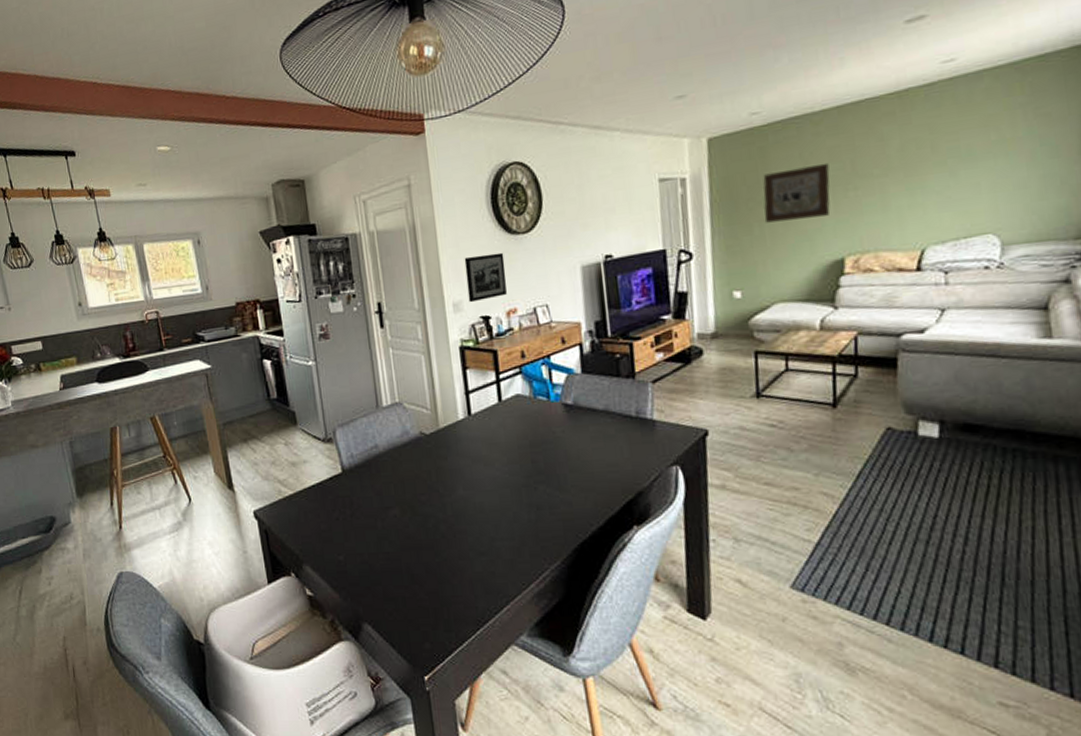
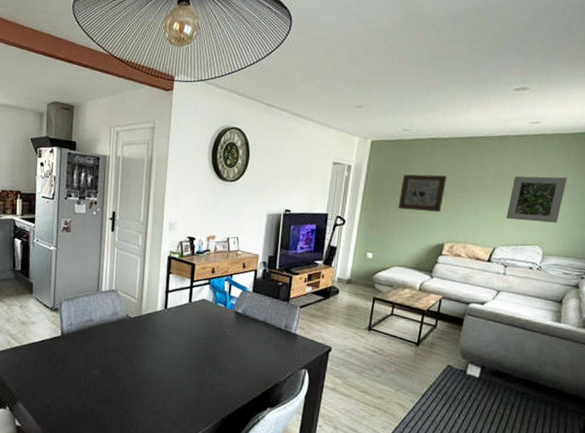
picture frame: present [464,252,507,303] -> none [181,190,214,226]
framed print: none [931,128,1018,206] -> present [506,176,568,223]

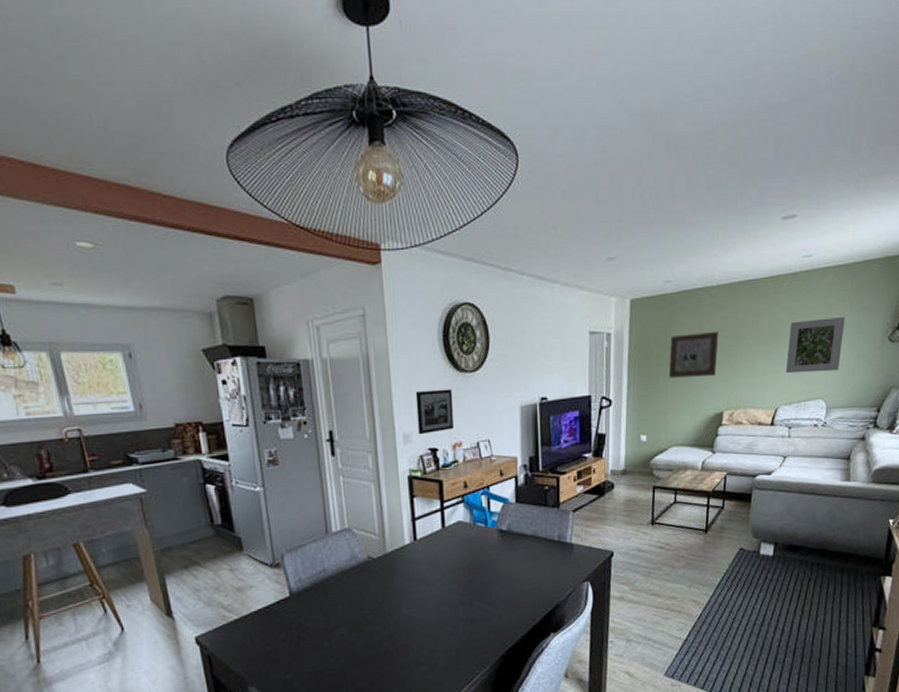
picture frame: none [181,190,214,226] -> present [415,389,454,435]

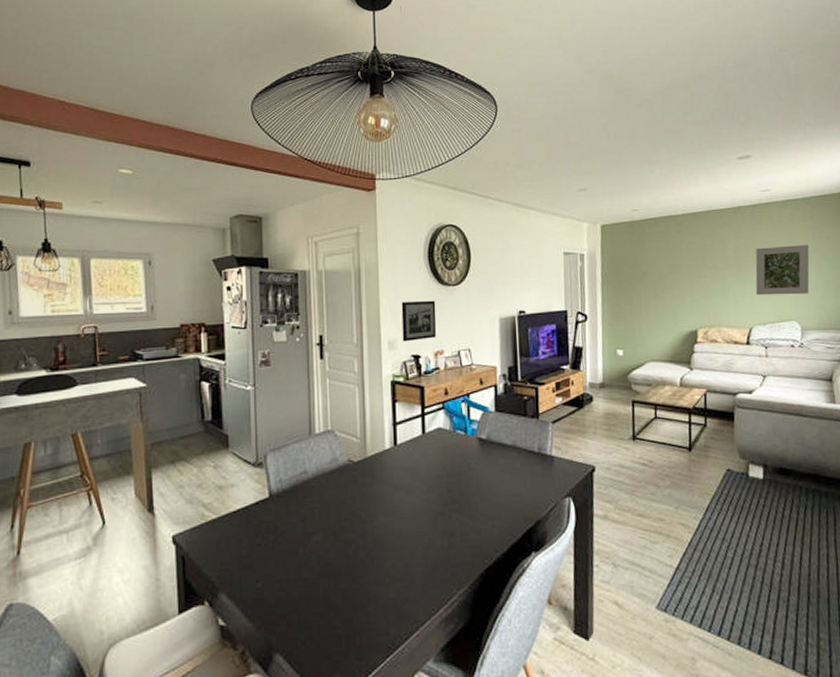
wall art: present [668,331,719,378] -> none [640,254,688,297]

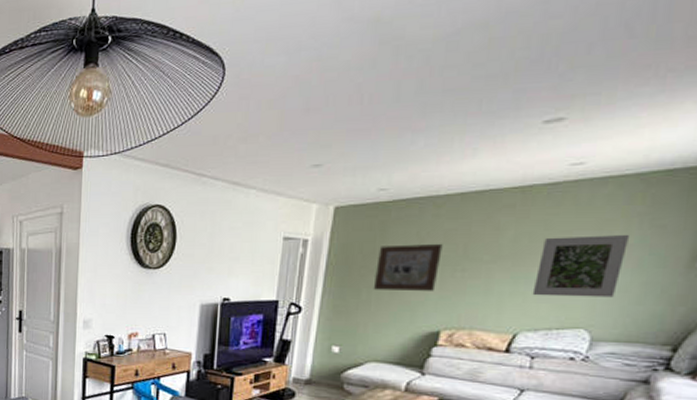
picture frame: present [401,300,437,342] -> none [97,282,134,322]
wall art: none [640,254,688,297] -> present [373,243,443,291]

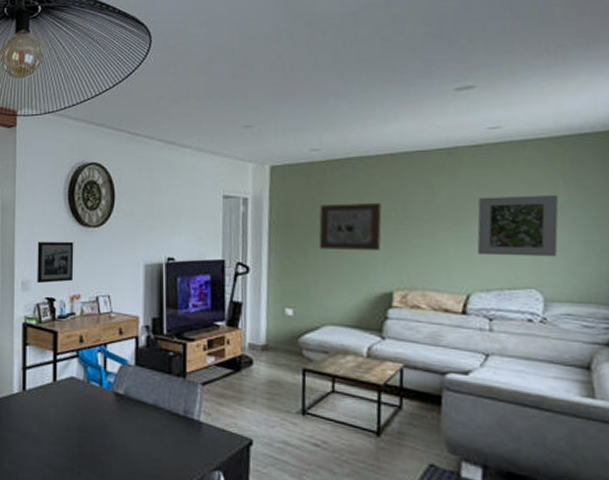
picture frame: none [97,282,134,322] -> present [37,241,74,284]

